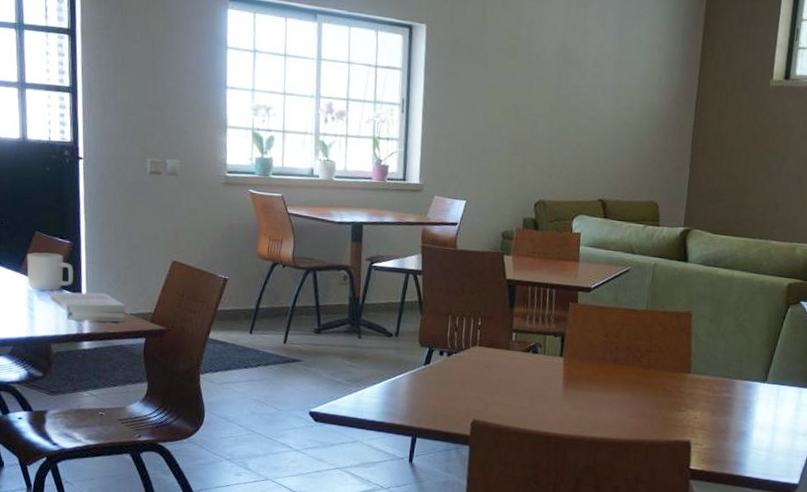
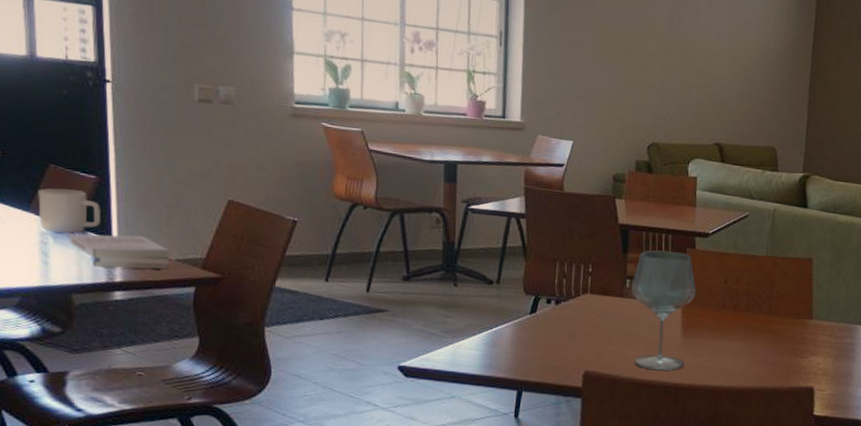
wine glass: none [516,304,578,421] -> present [631,250,697,371]

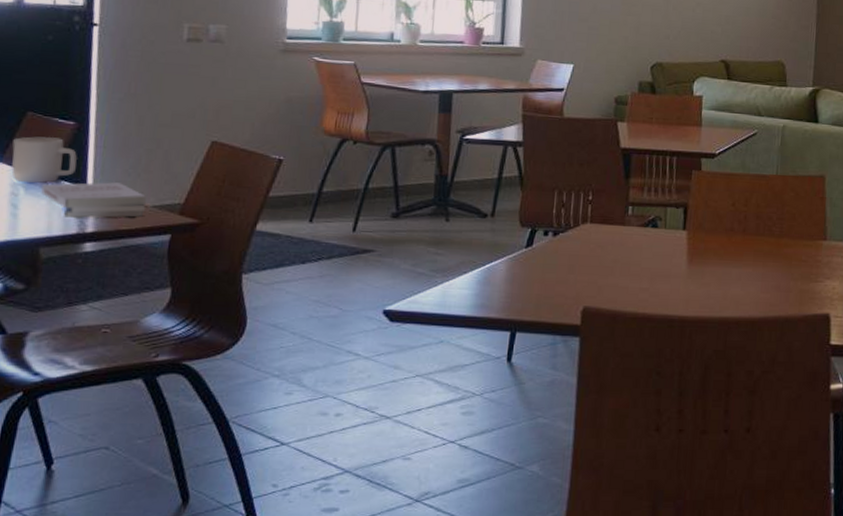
wine glass: present [631,250,697,371] -> none [633,173,703,303]

